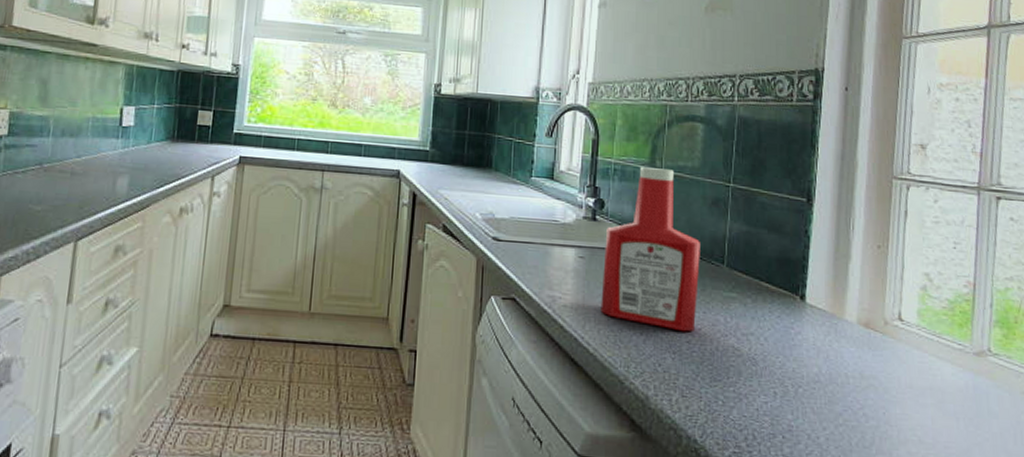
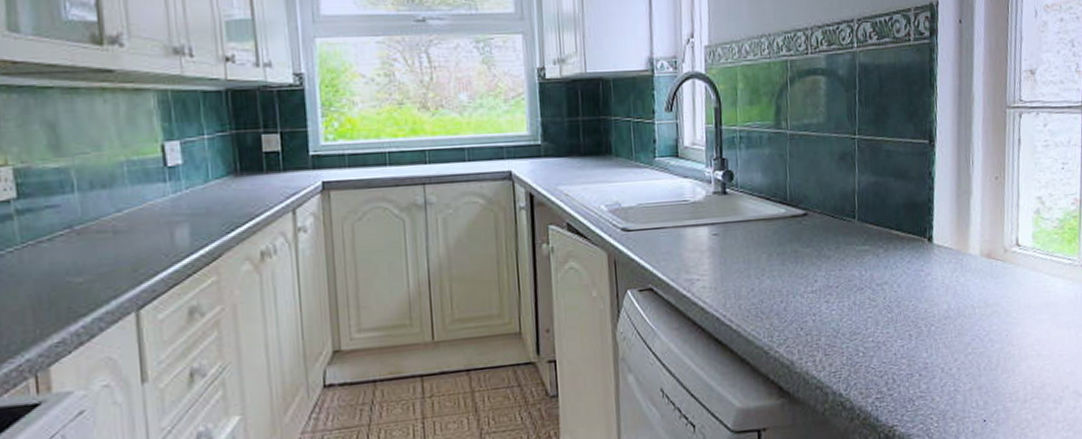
ketchup bottle: present [600,167,700,332] -> none [738,129,833,293]

